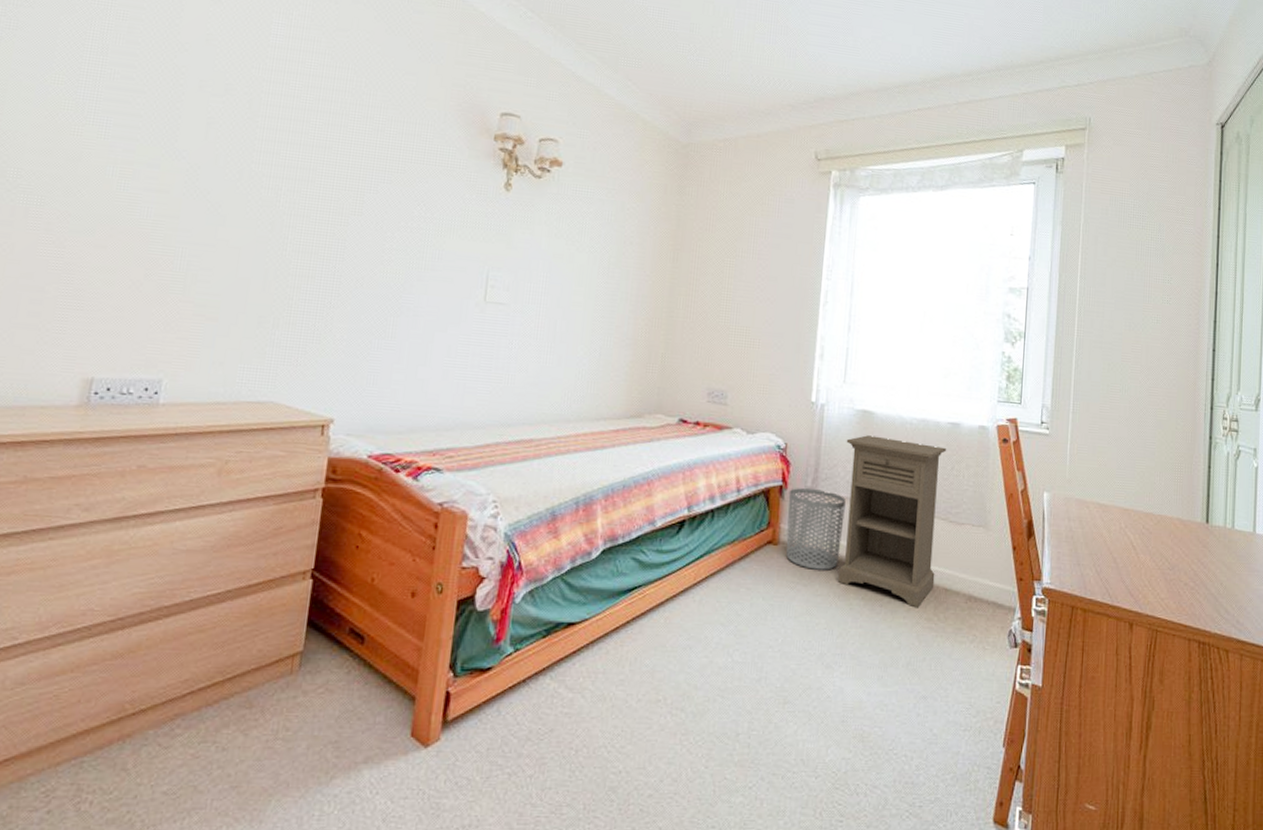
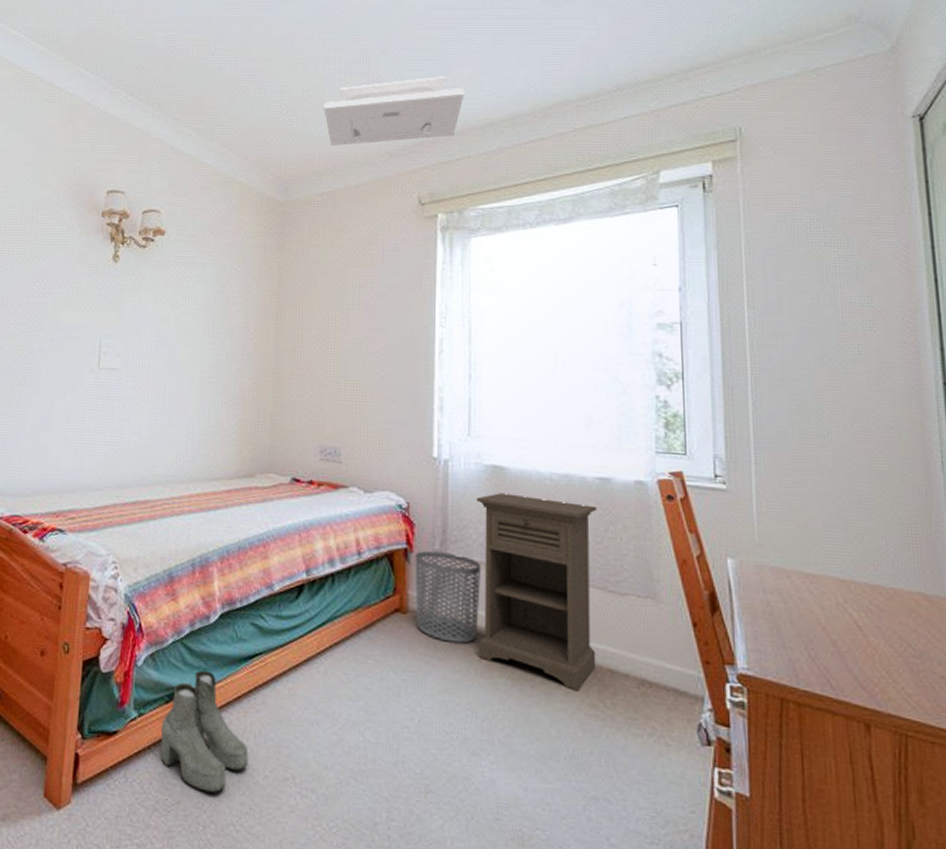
boots: none [535,605,624,719] -> present [160,670,249,793]
ceiling light: none [731,33,865,96] -> present [324,76,465,146]

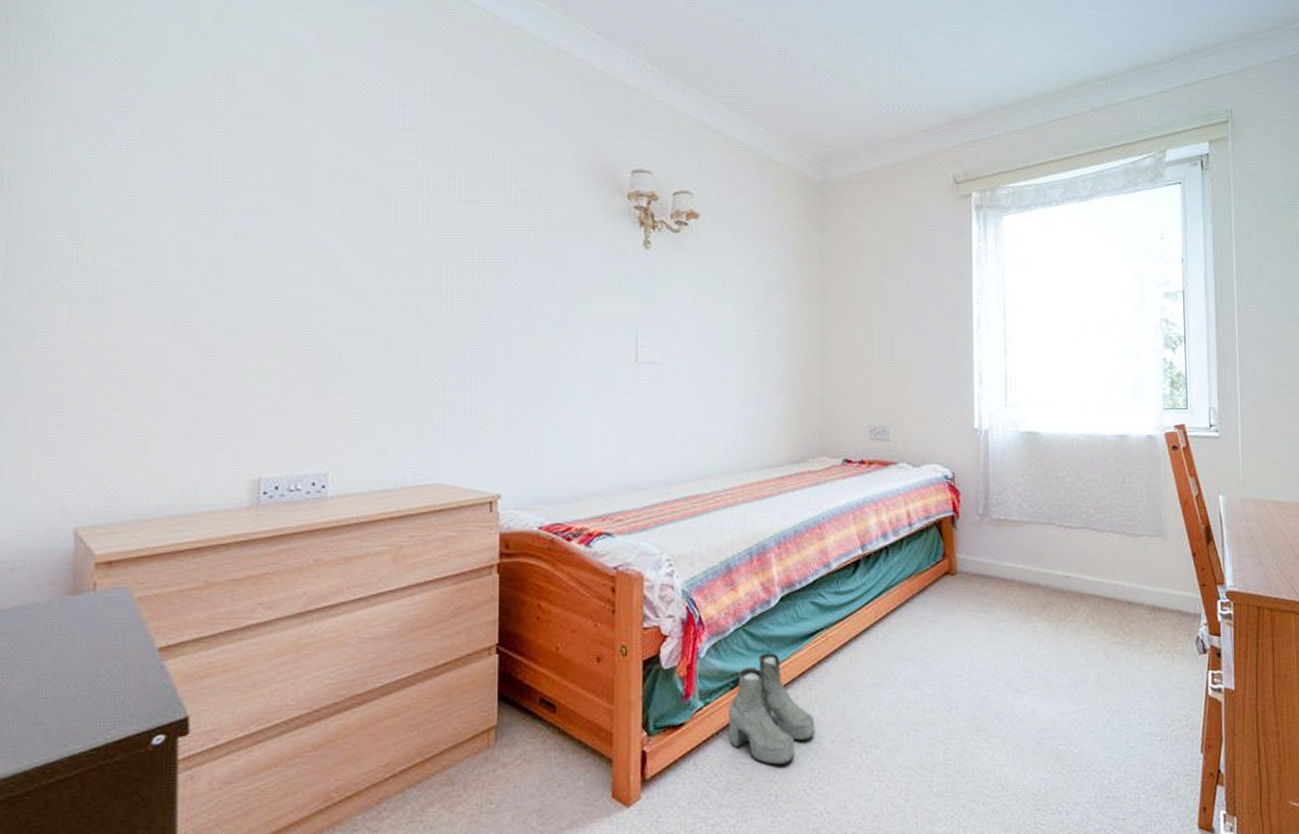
ceiling light: present [324,76,465,146] -> none [858,52,994,123]
waste bin: present [415,551,480,644] -> none [961,515,1019,596]
nightstand: present [476,493,598,691] -> none [1013,456,1117,624]

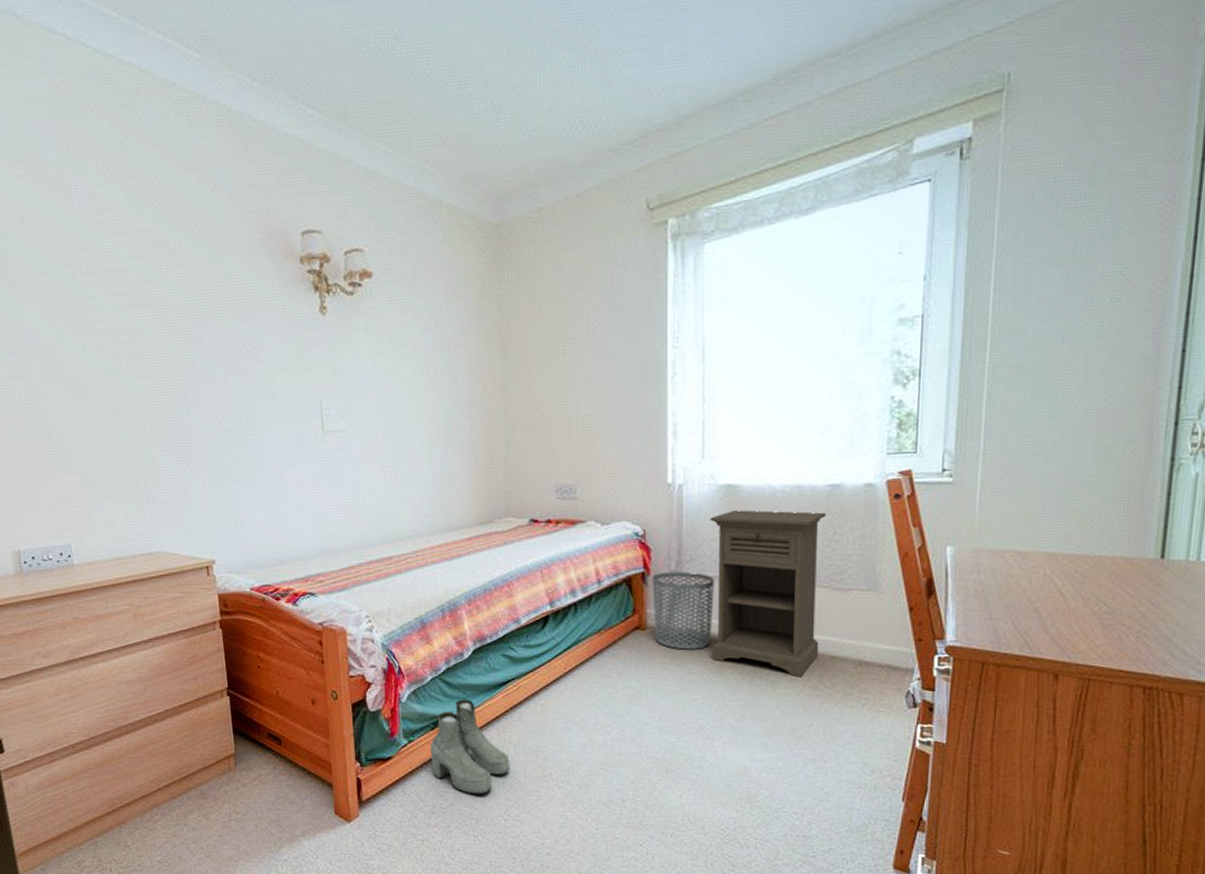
waste bin: none [961,515,1019,596] -> present [652,571,714,650]
nightstand: none [1013,456,1117,624] -> present [710,510,827,677]

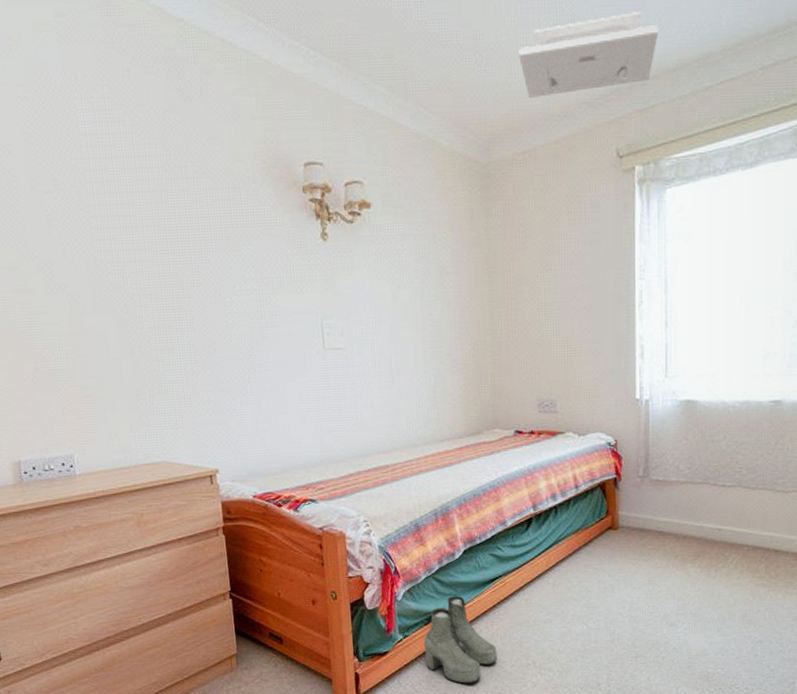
ceiling light: none [535,41,697,147] -> present [519,12,659,98]
waste bin: present [652,571,714,650] -> none [623,477,676,547]
nightstand: present [710,510,827,677] -> none [672,422,771,569]

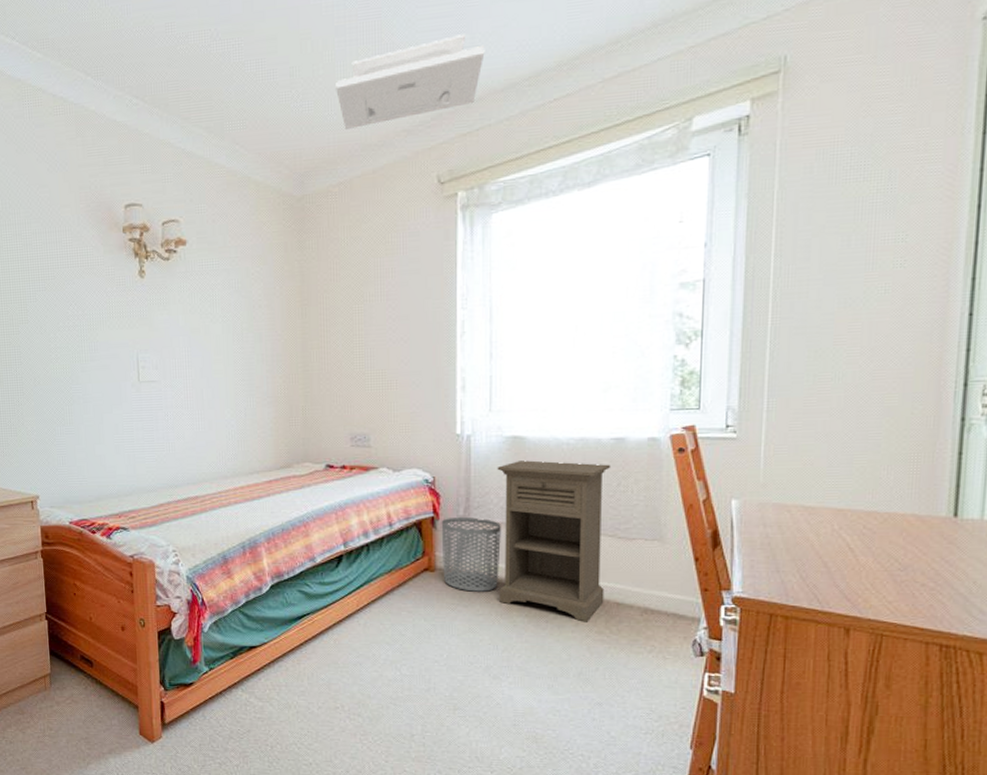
boots: present [423,596,498,683] -> none [228,632,304,722]
waste bin: none [623,477,676,547] -> present [441,517,501,592]
nightstand: none [672,422,771,569] -> present [497,460,611,622]

